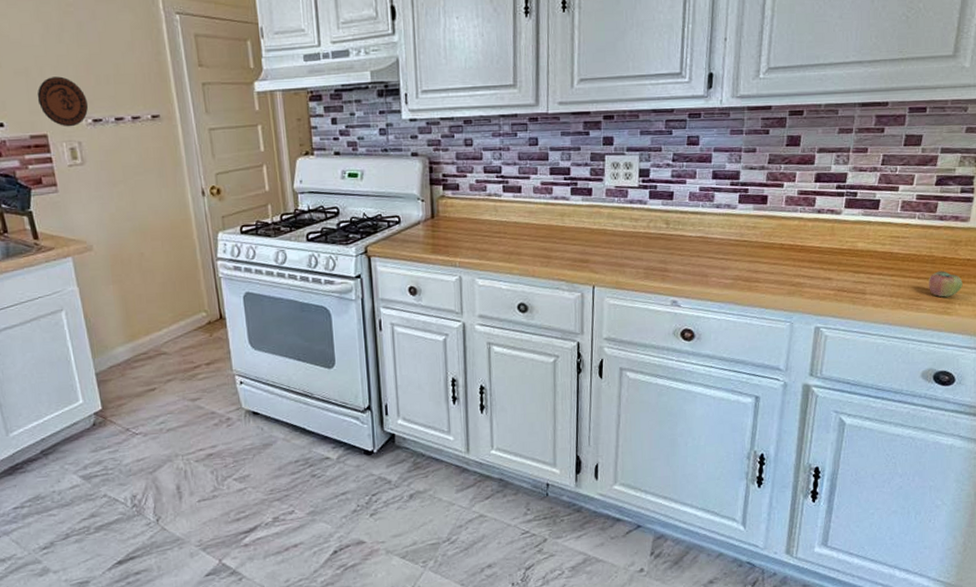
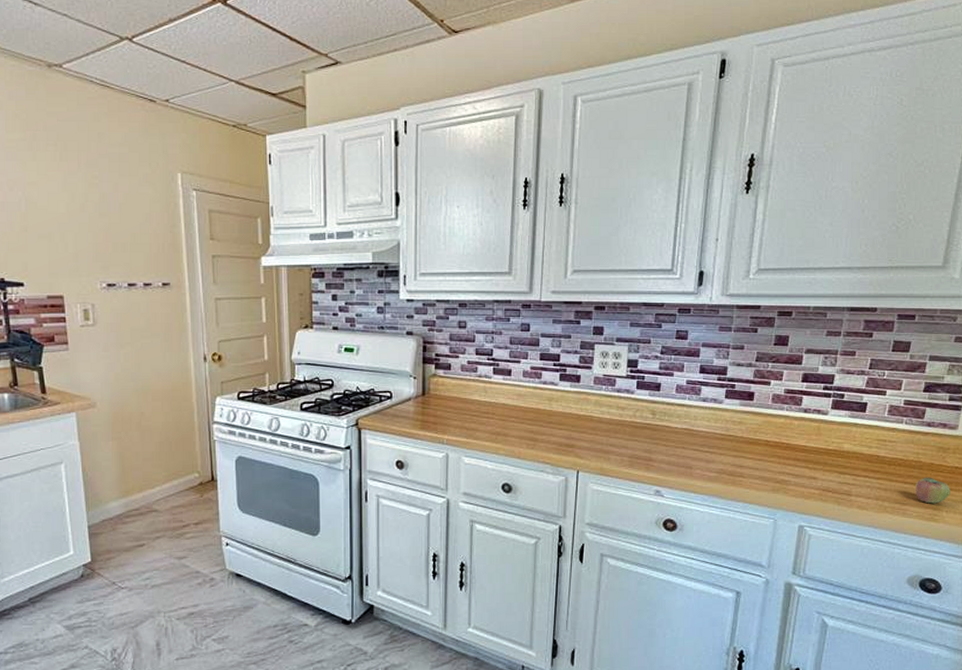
decorative plate: present [37,76,89,127] -> none [57,242,104,290]

